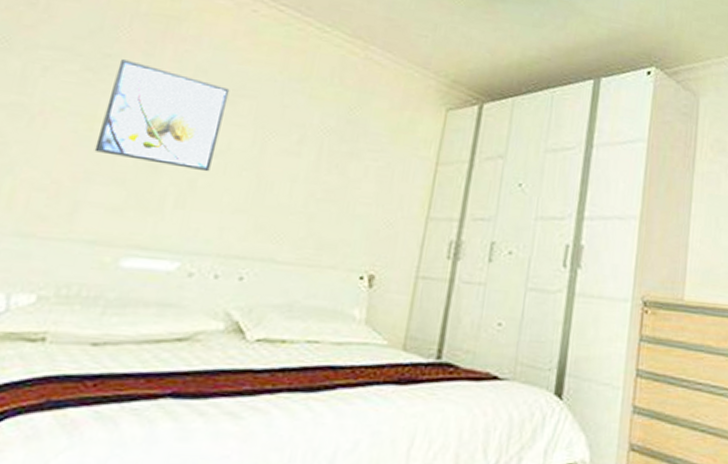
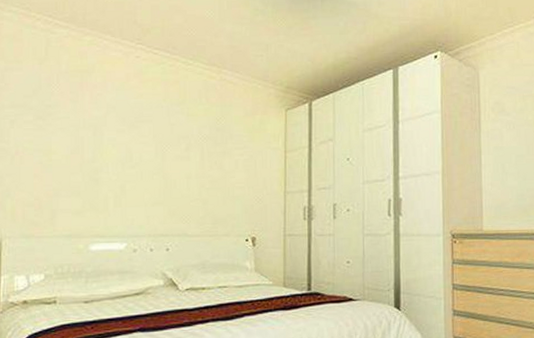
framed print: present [94,59,230,172] -> none [56,107,133,179]

